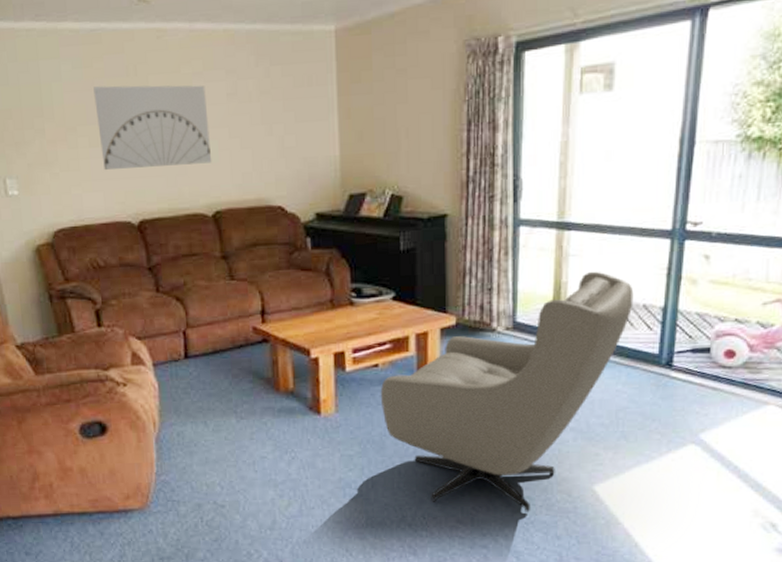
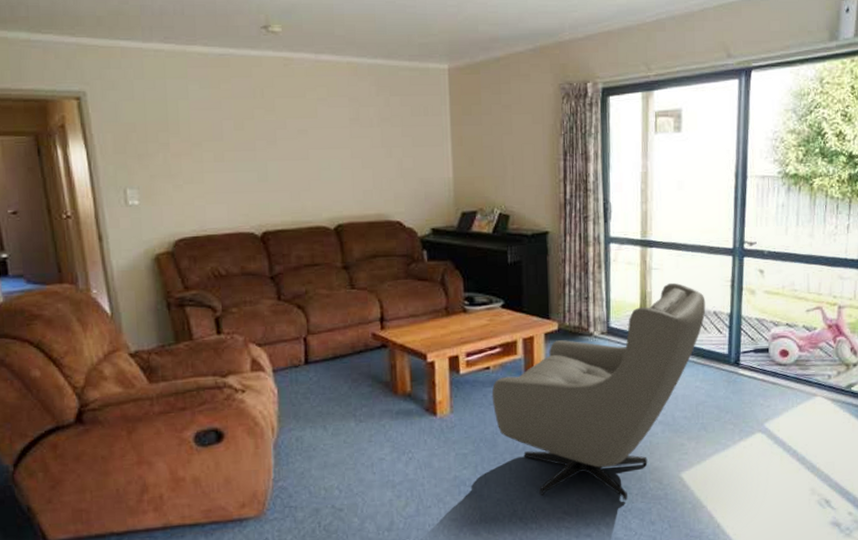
wall art: present [93,85,212,170] -> none [220,106,335,183]

